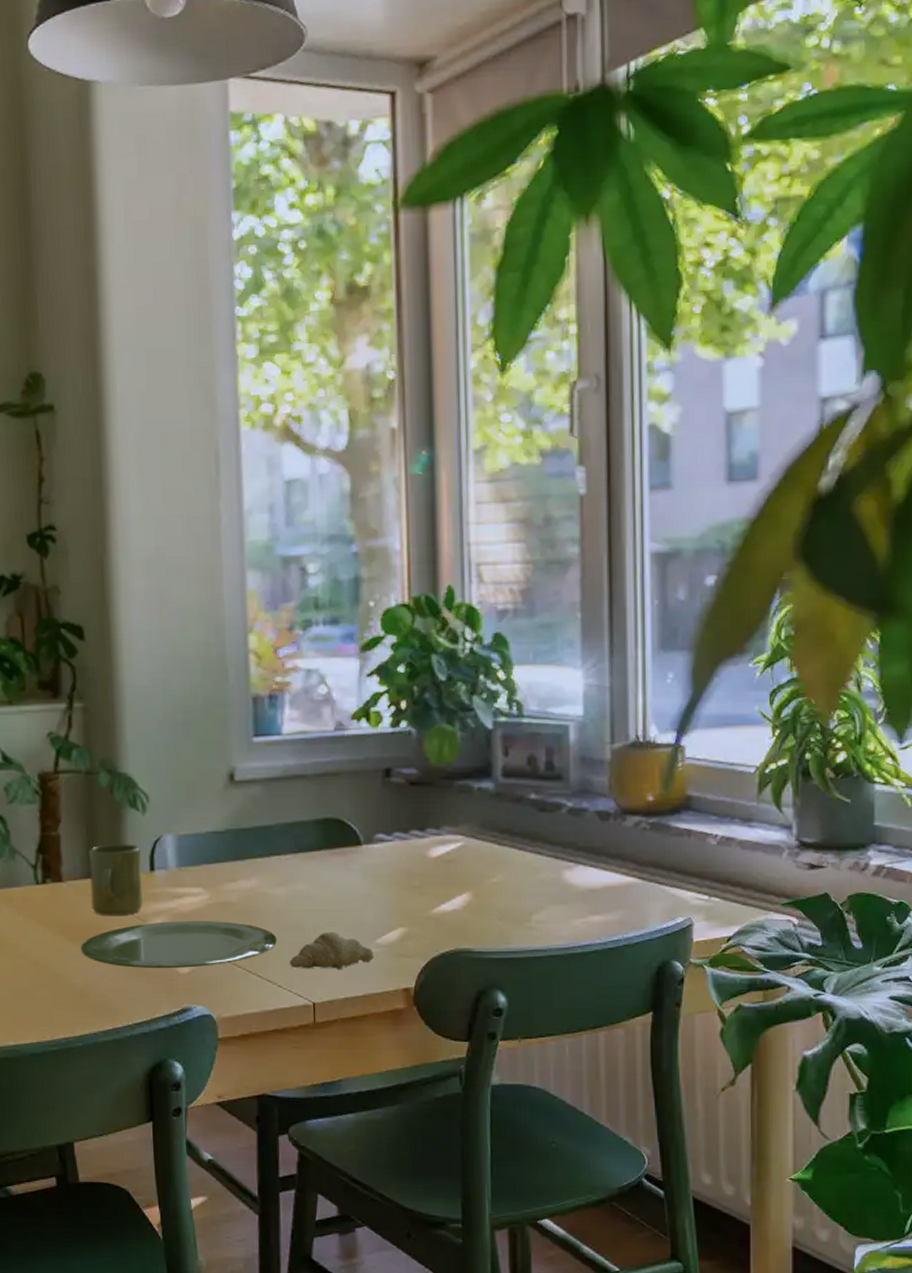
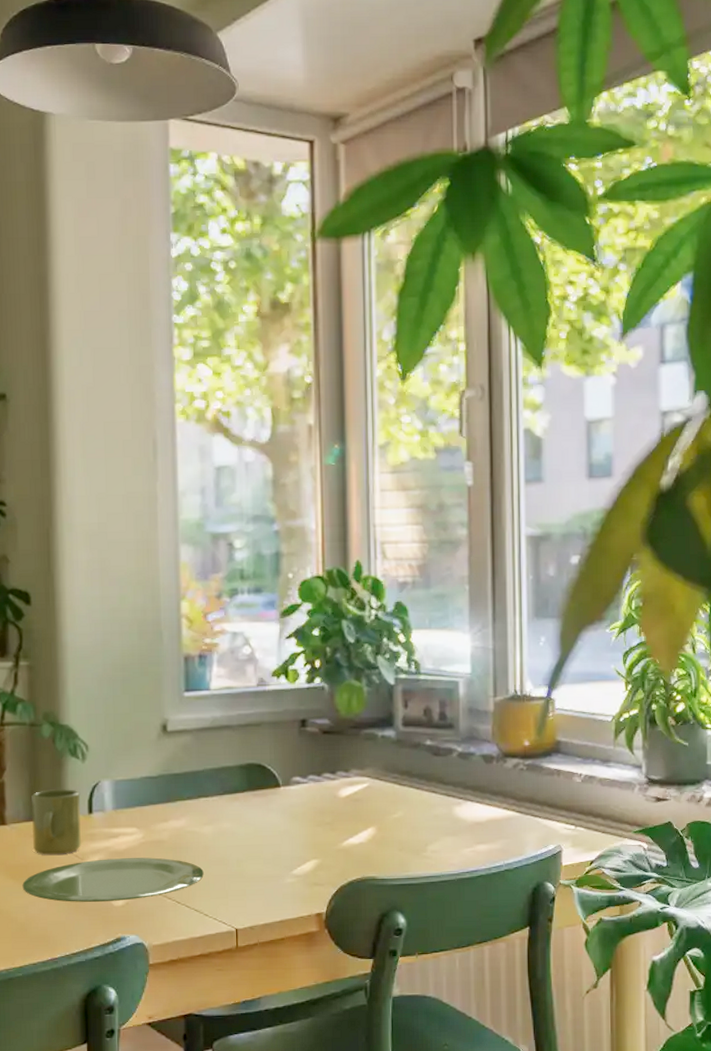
croissant: present [289,932,374,969] -> none [214,865,290,899]

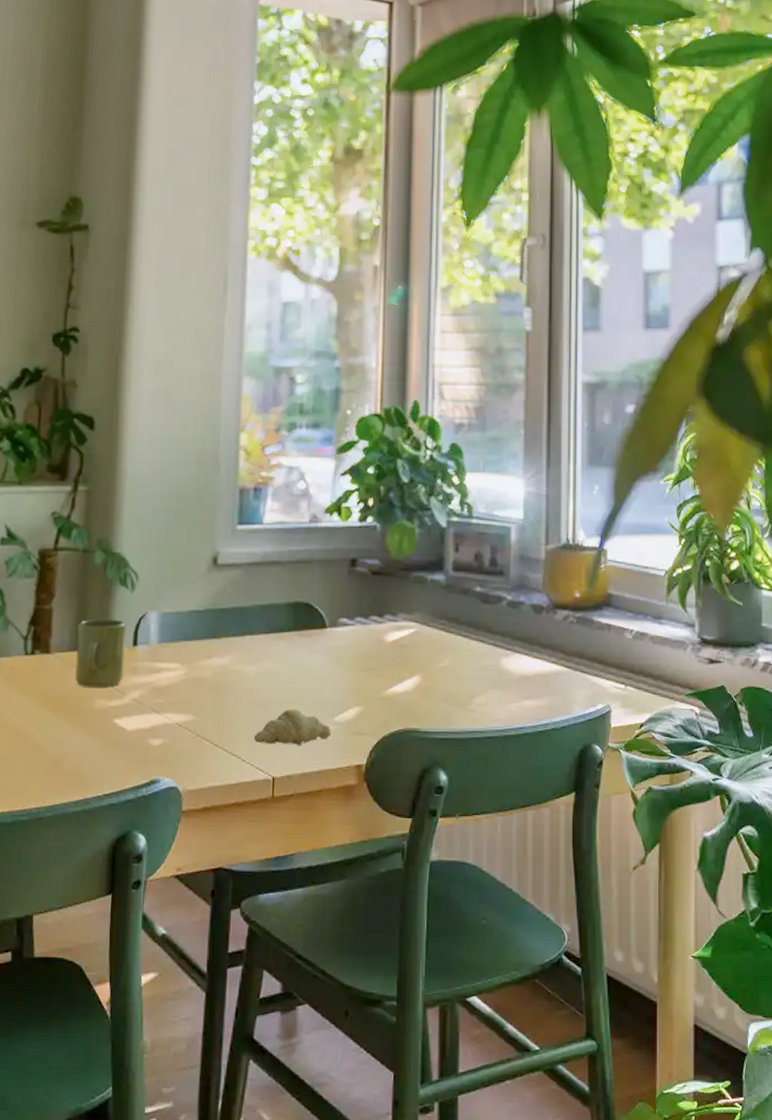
plate: present [22,857,204,902] -> none [60,694,244,740]
croissant: none [214,865,290,899] -> present [253,709,331,745]

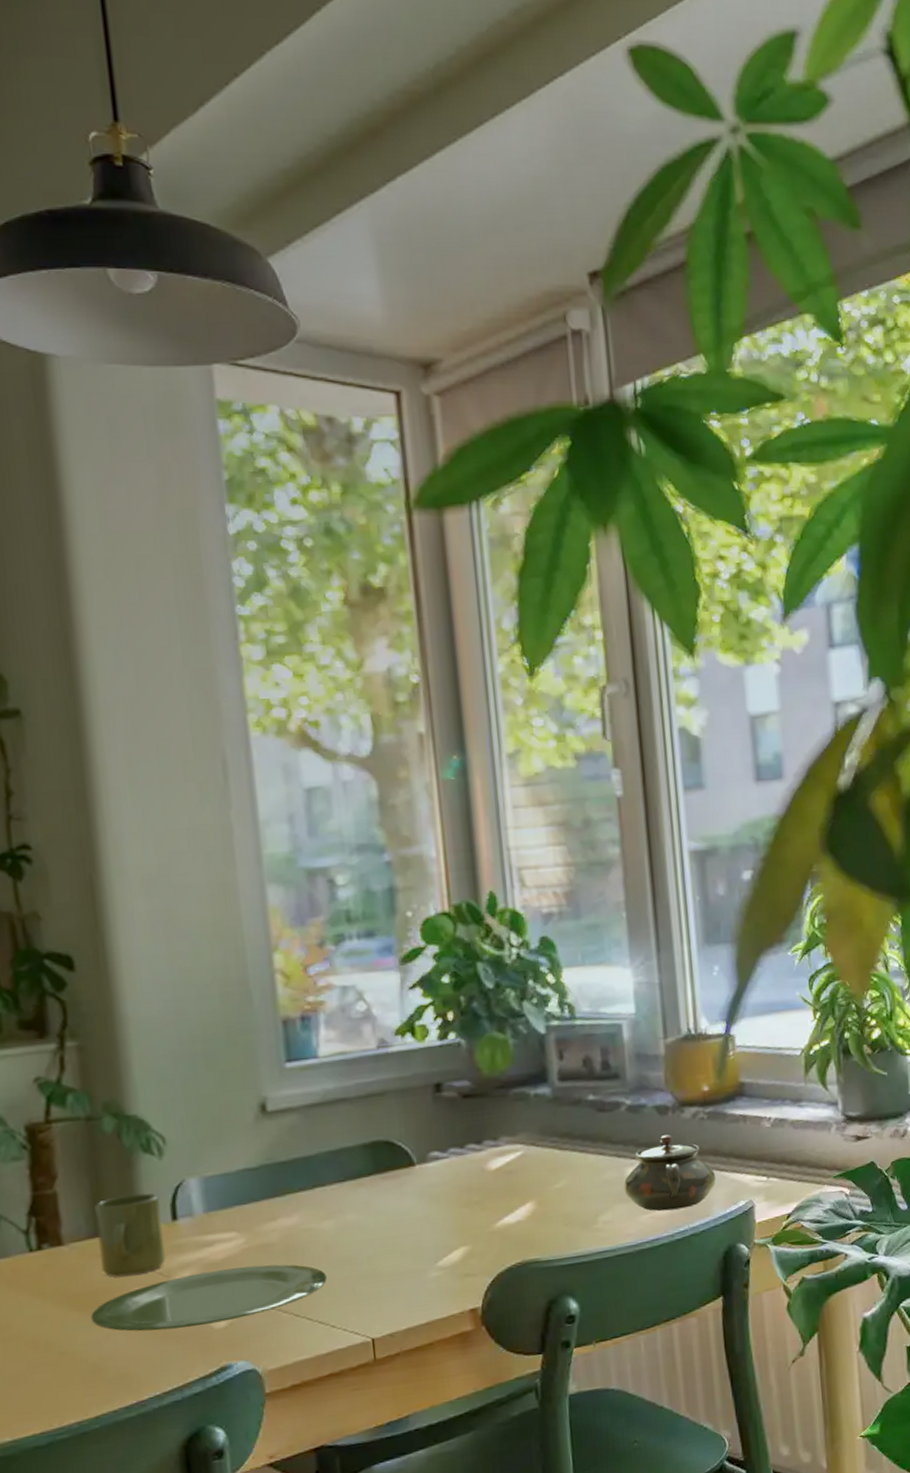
plate: none [60,694,244,740] -> present [91,1264,327,1332]
croissant: present [253,709,331,745] -> none [342,1260,436,1305]
teapot: none [498,632,579,703] -> present [623,1134,717,1211]

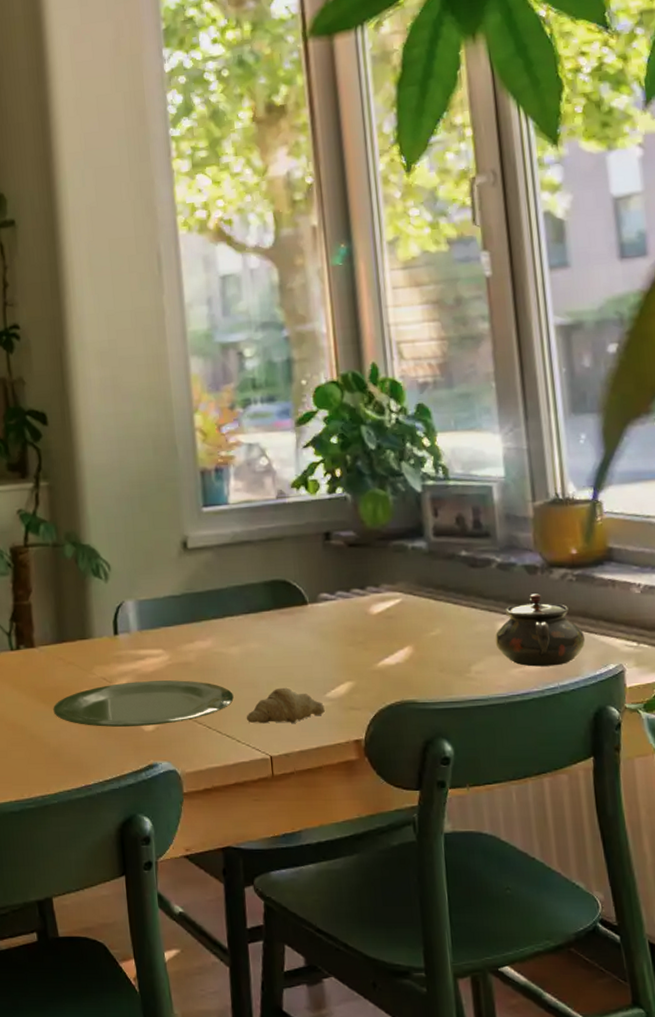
cup: present [94,1193,166,1277] -> none [58,609,109,678]
croissant: none [342,1260,436,1305] -> present [246,687,325,724]

